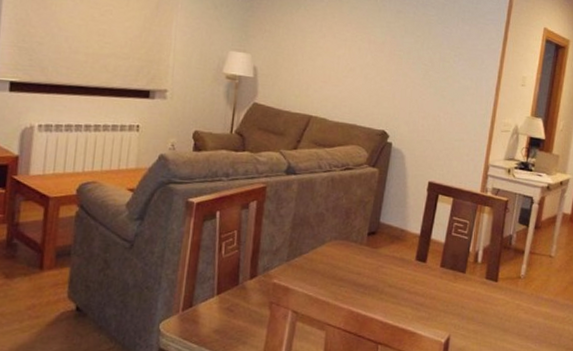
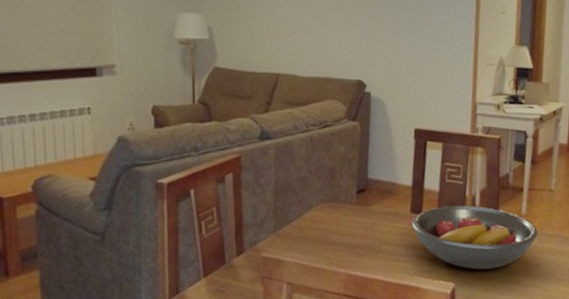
fruit bowl: none [415,258,534,325] -> present [411,205,538,270]

